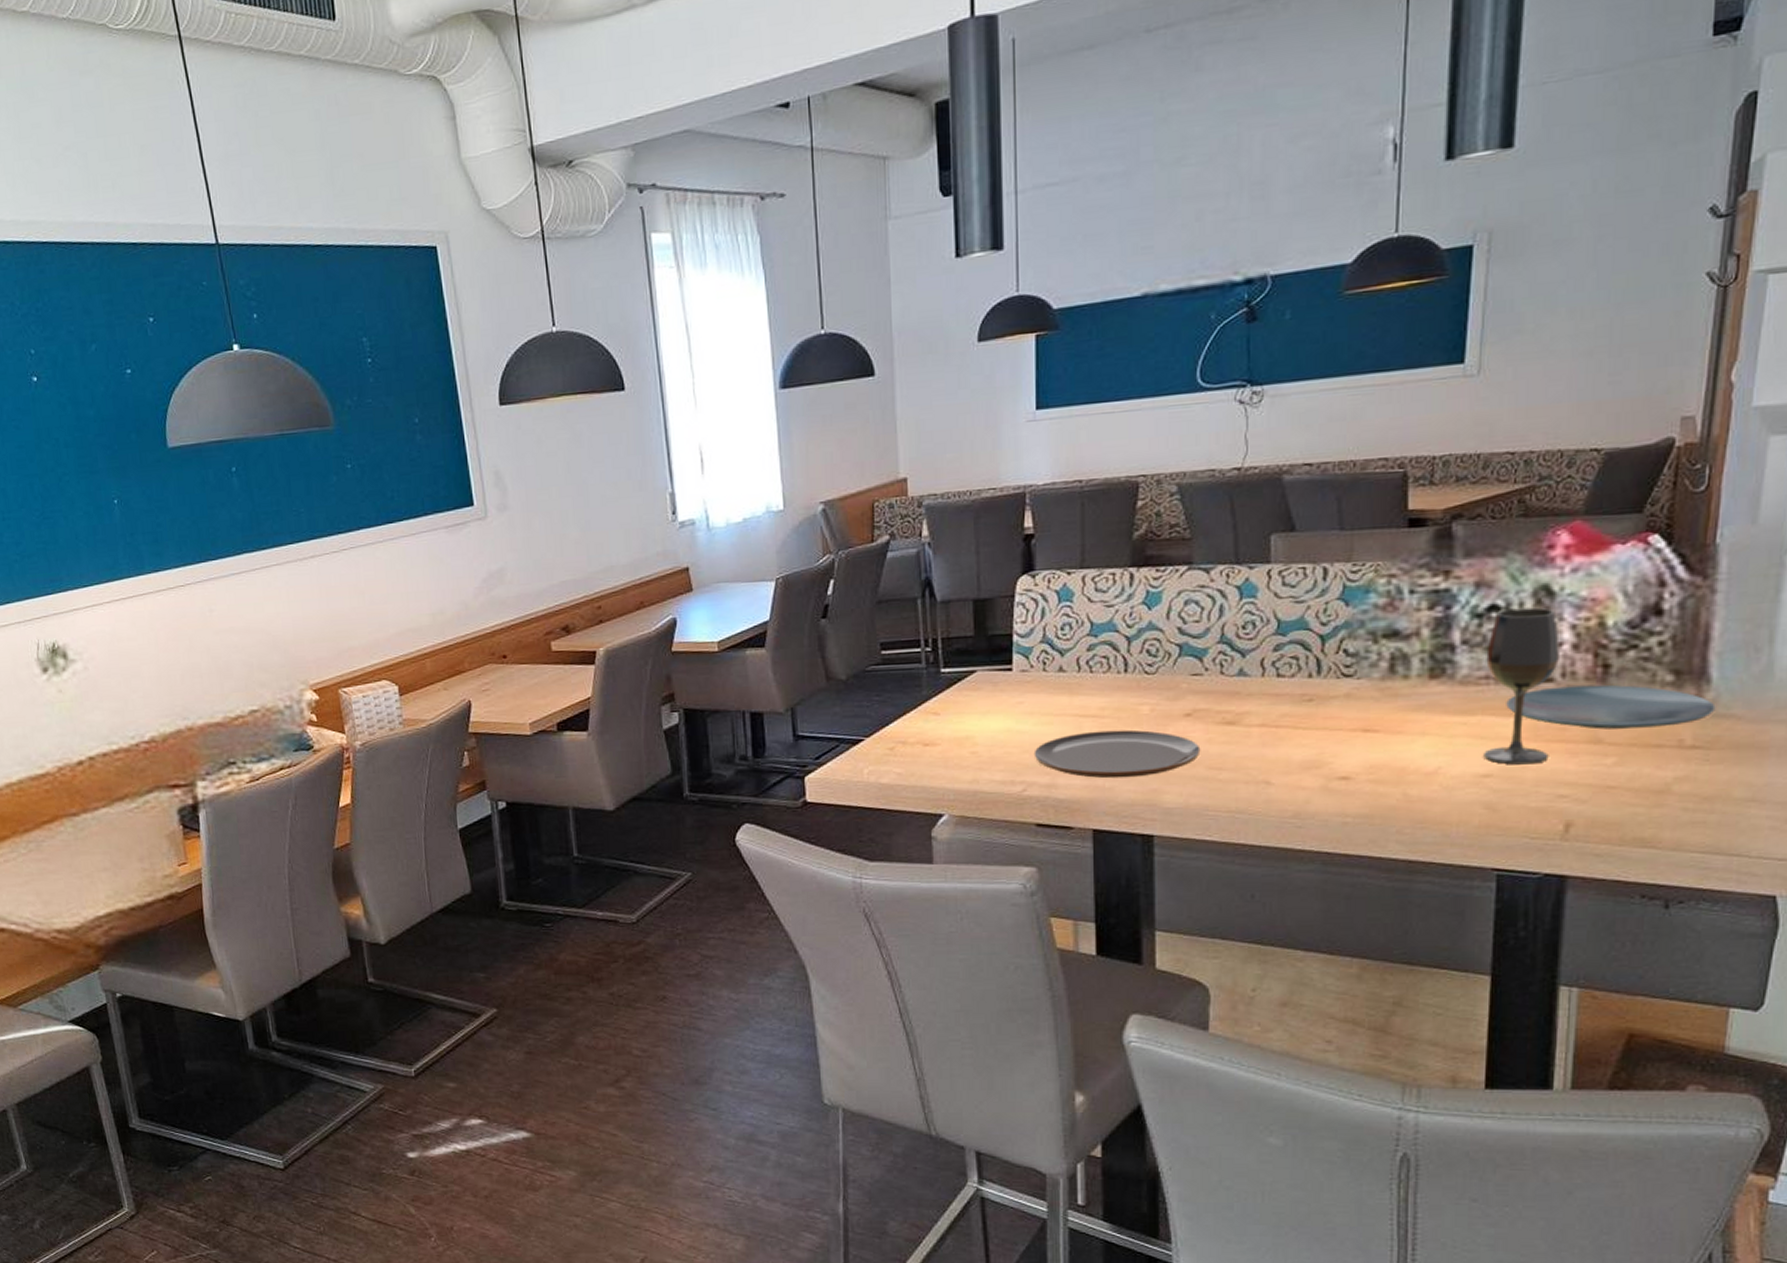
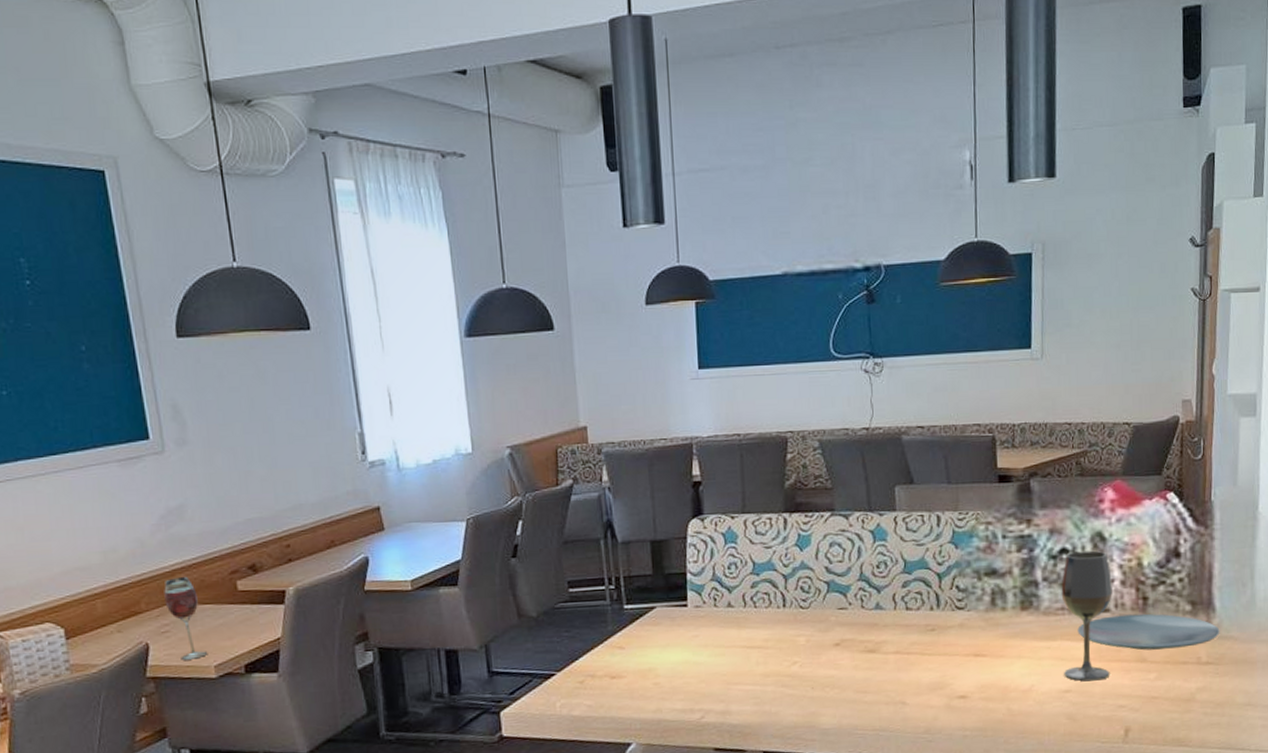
wineglass: none [485,637,524,717] -> present [164,576,208,660]
plate: present [1033,729,1201,779] -> none [709,659,849,704]

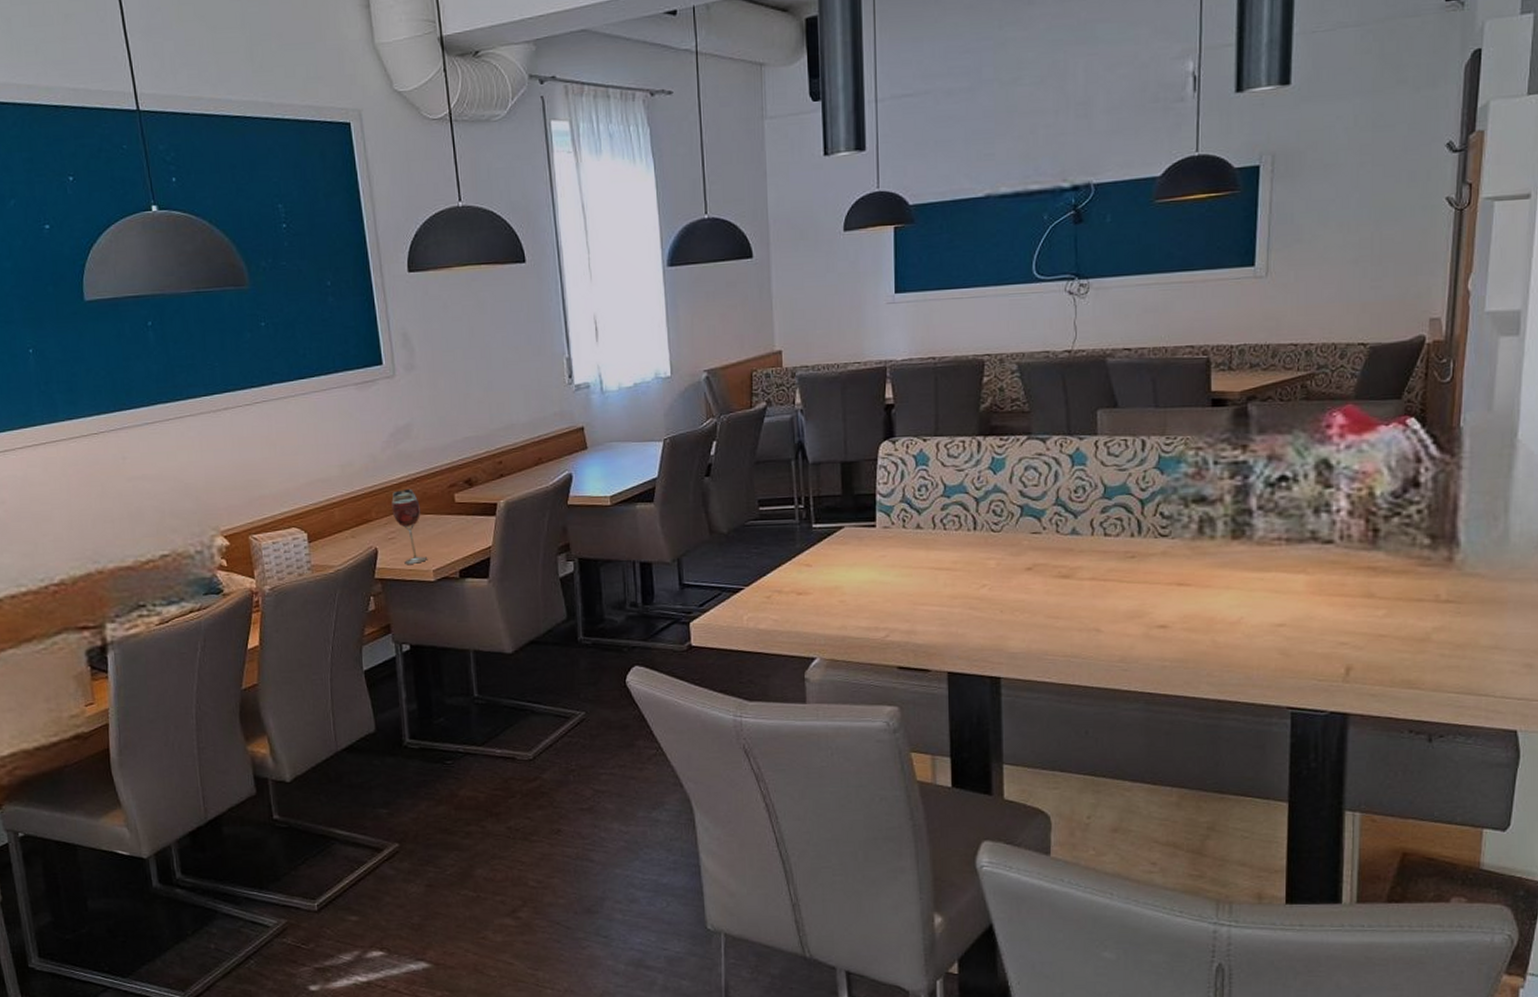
wine glass: present [1061,550,1112,682] -> none [1278,478,1338,616]
plate: present [1077,613,1220,650] -> none [1295,546,1464,585]

